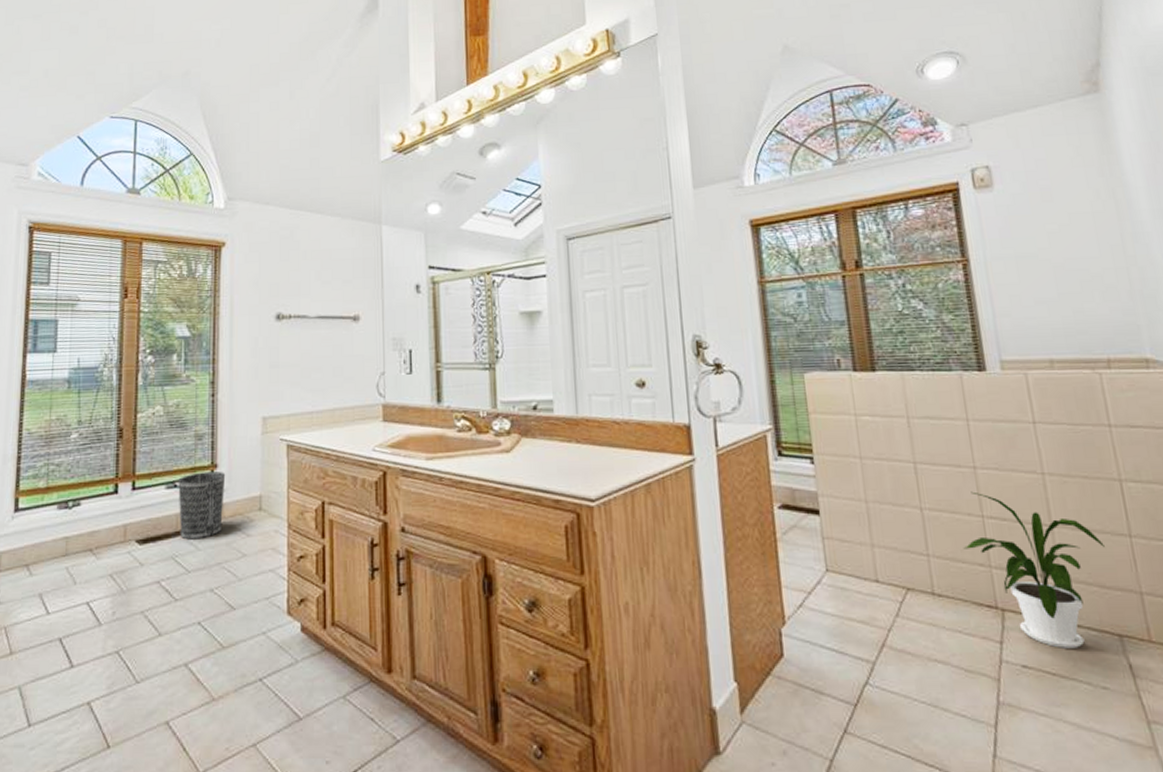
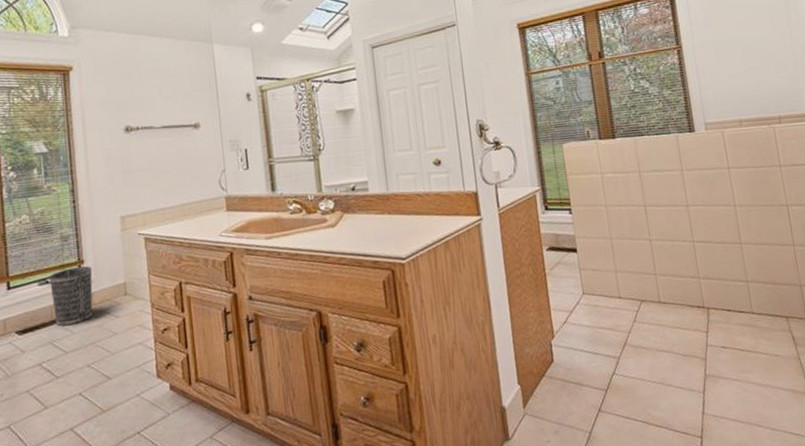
house plant: present [963,491,1105,648] -> none [680,223,777,331]

